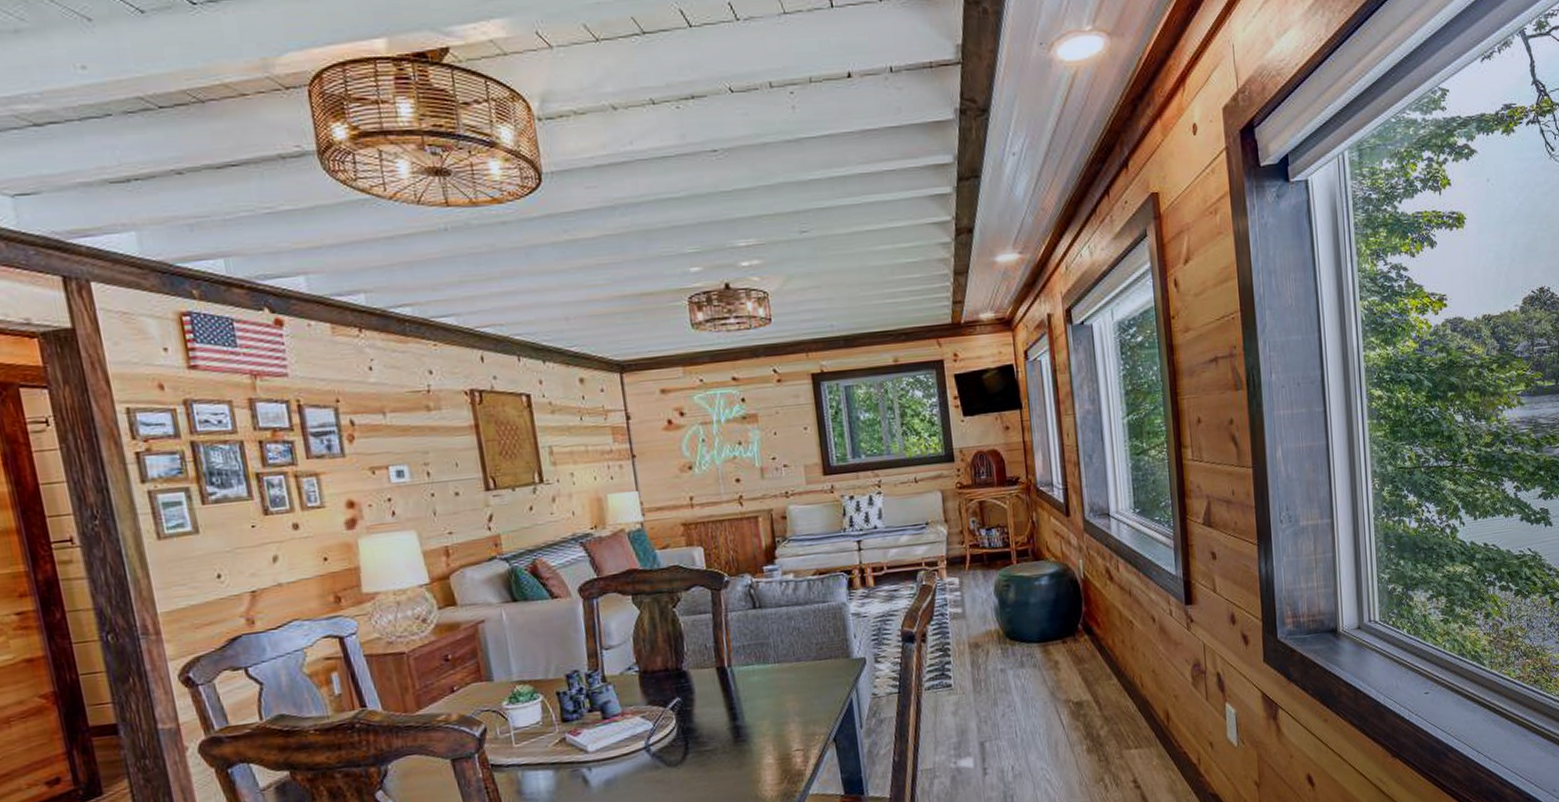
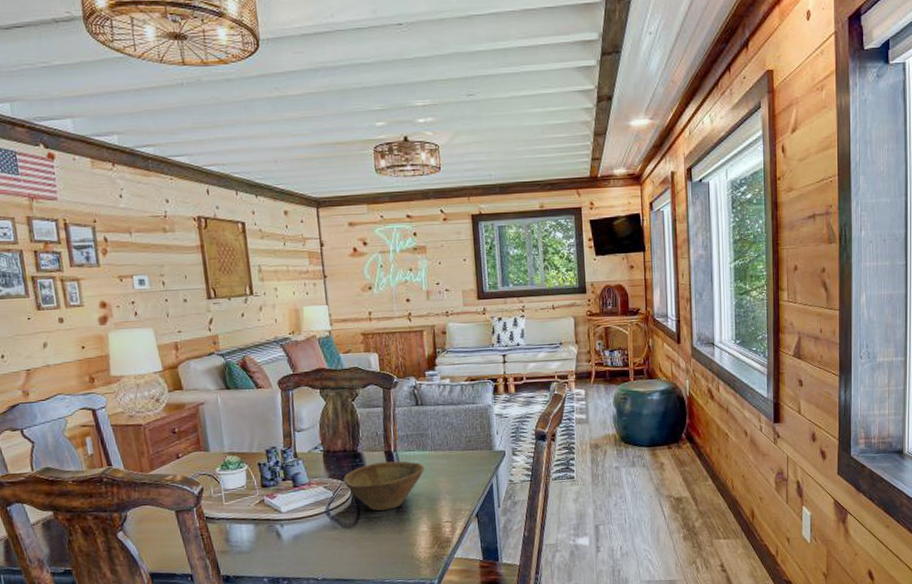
bowl: none [665,678,768,743] -> present [343,461,425,511]

